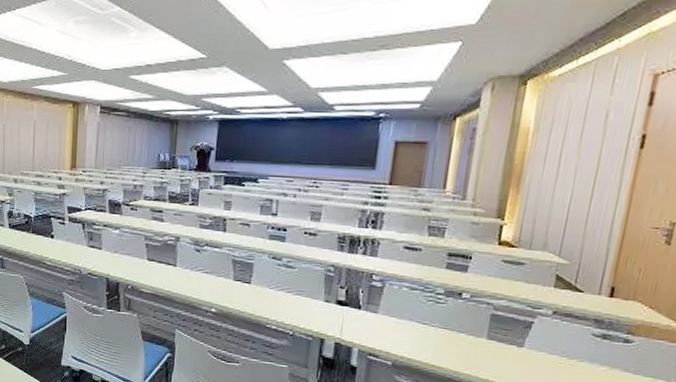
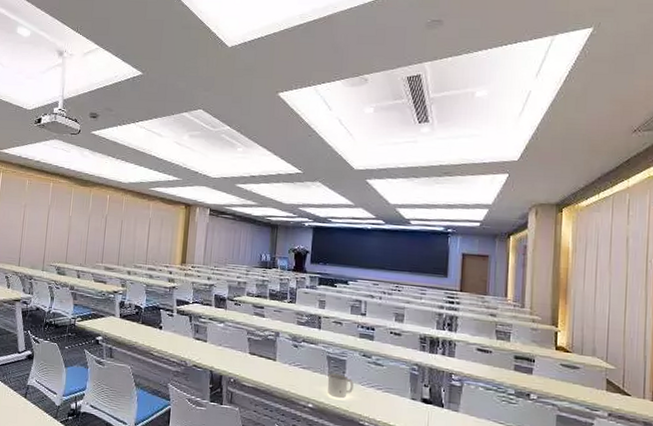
mug: none [231,277,261,303] -> present [327,373,354,399]

